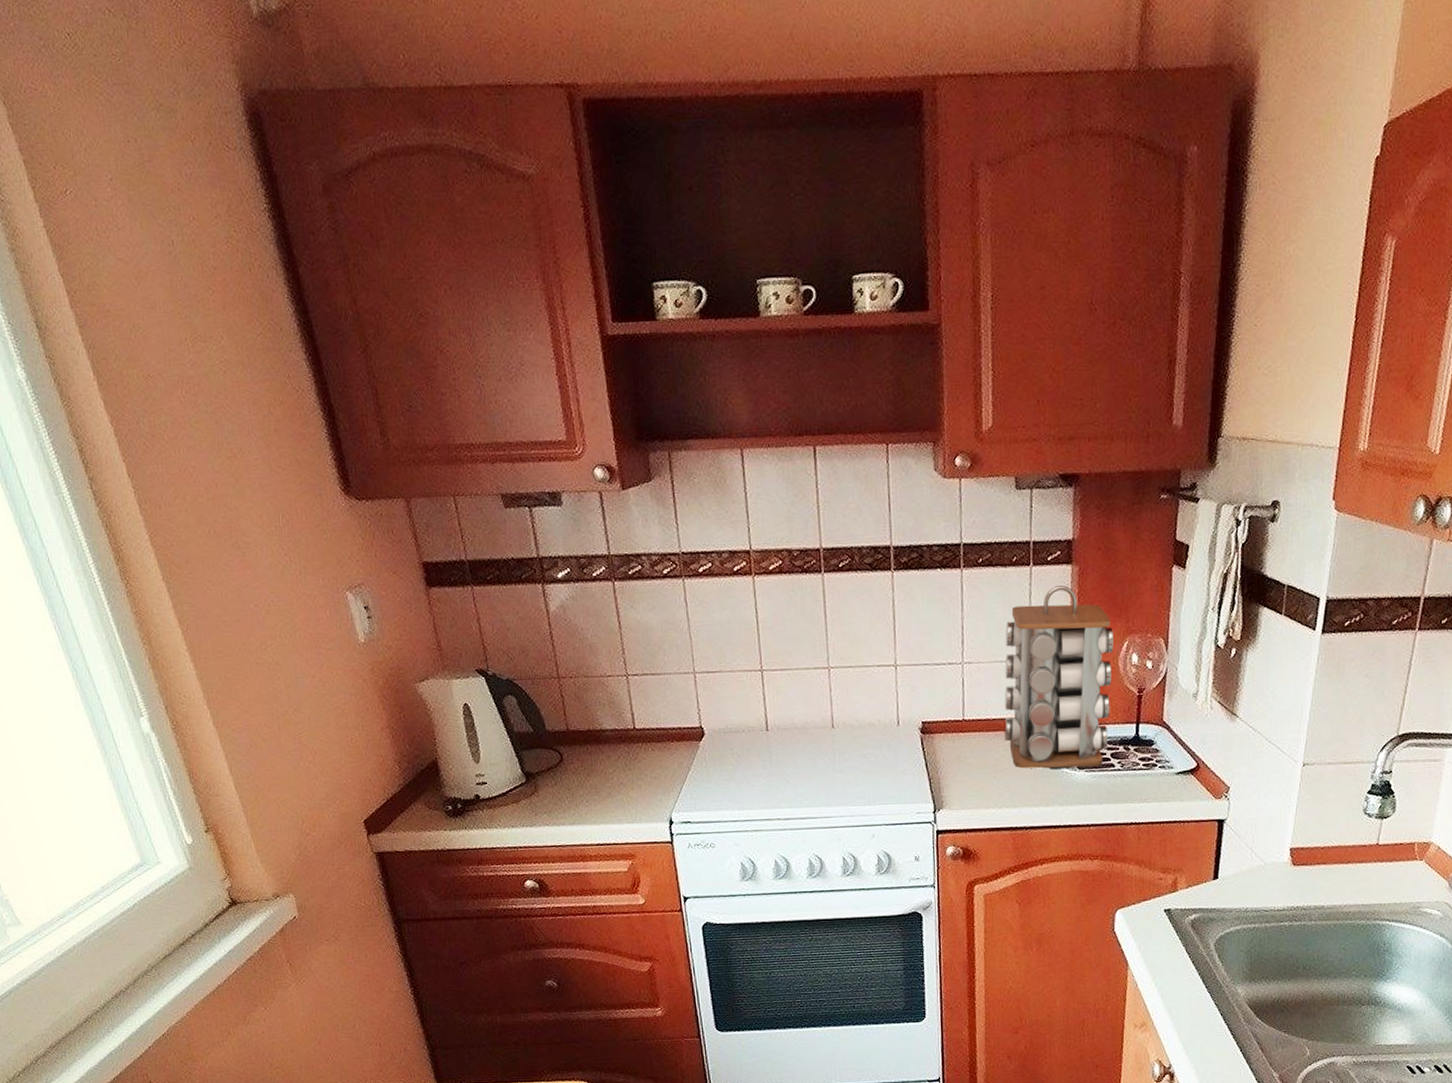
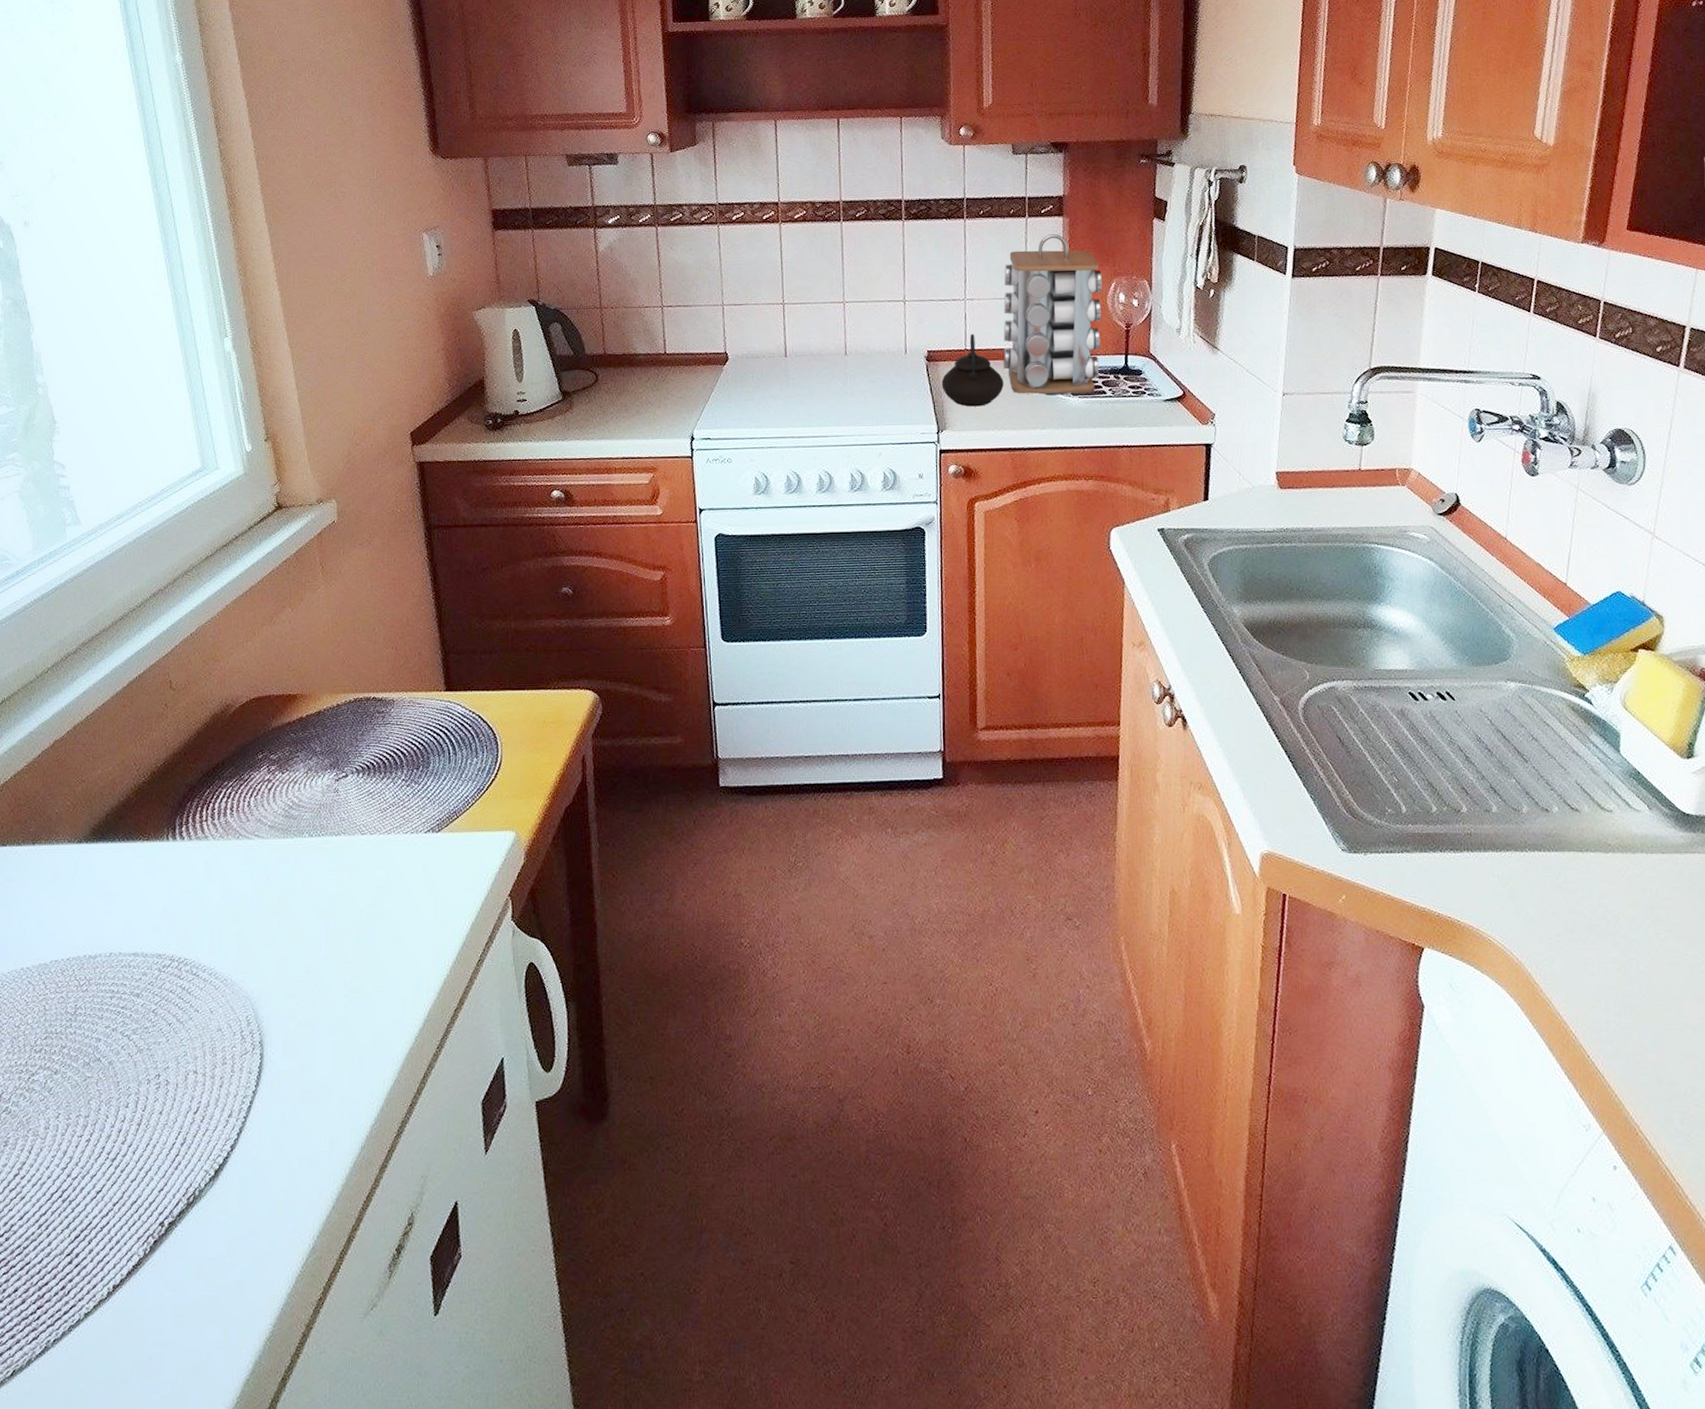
teapot: none [937,701,1005,783] -> present [941,333,1004,407]

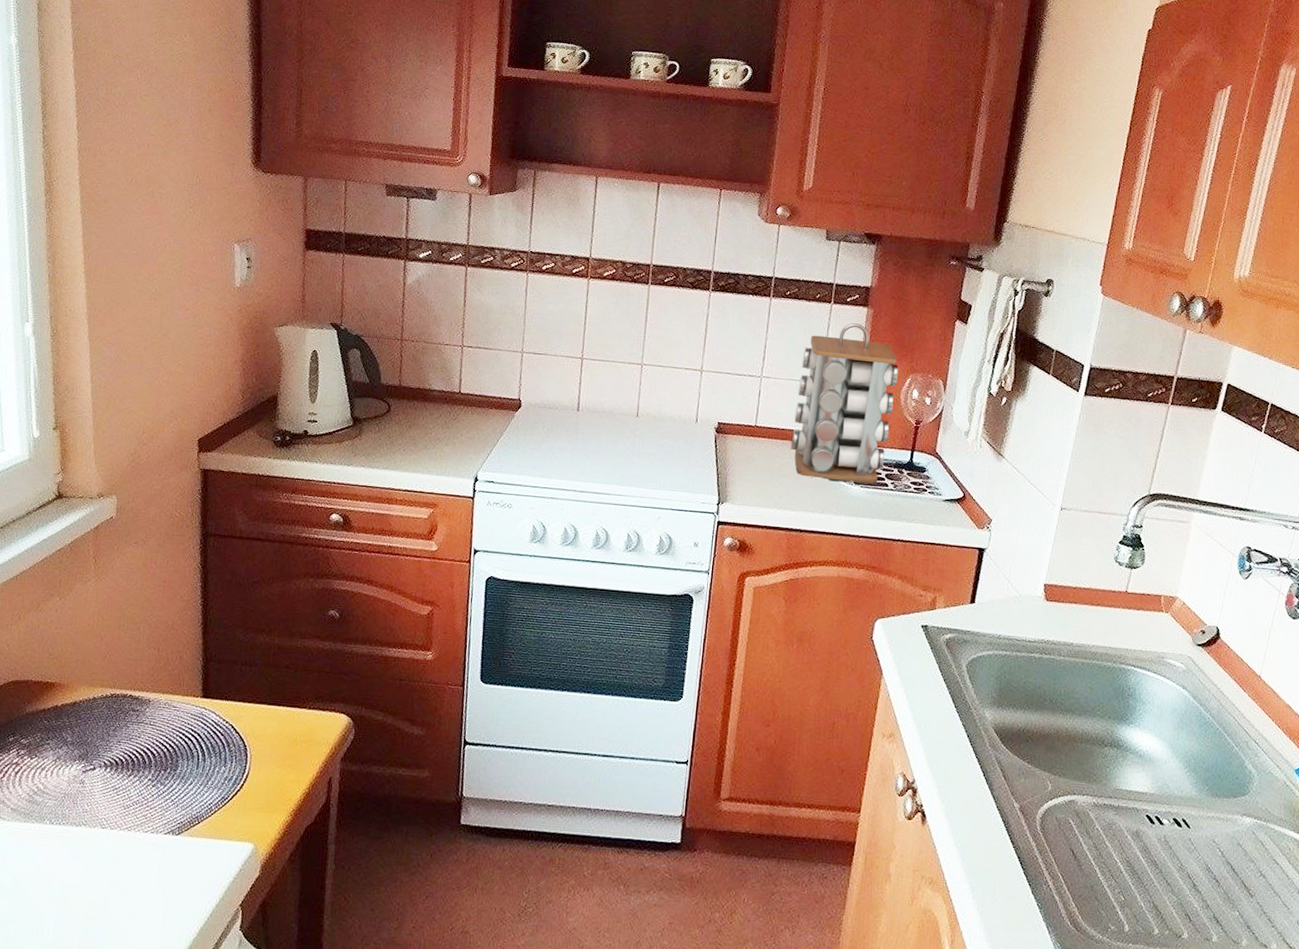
teapot: present [941,333,1004,407] -> none [727,411,789,484]

